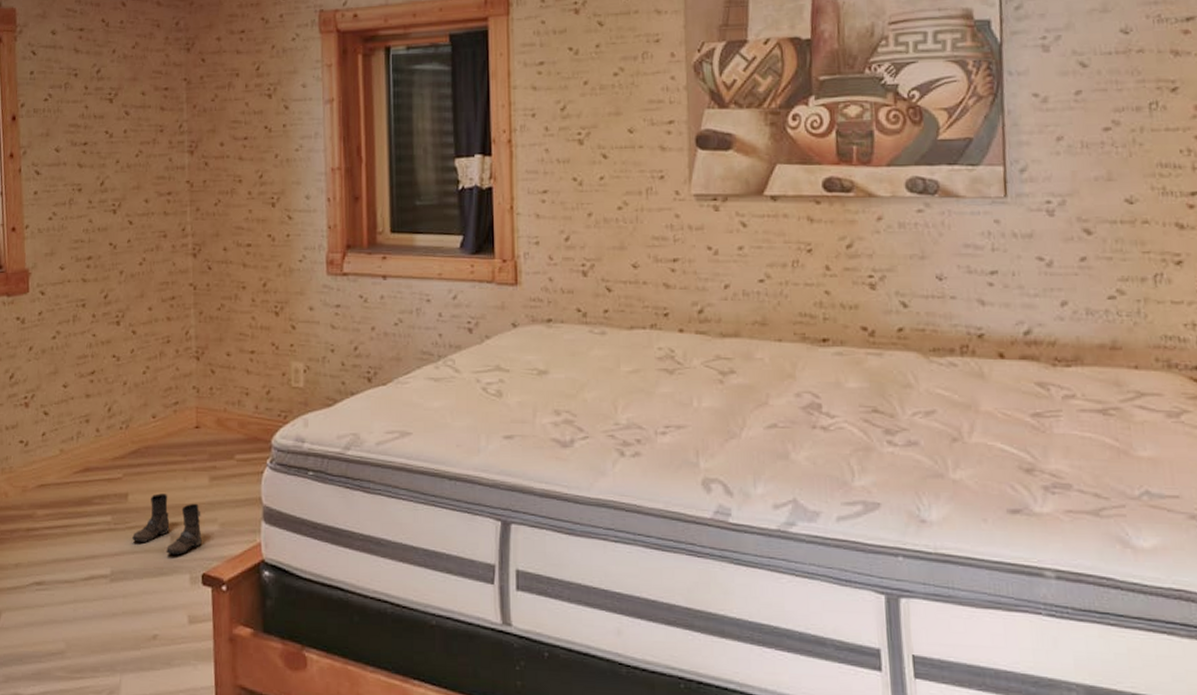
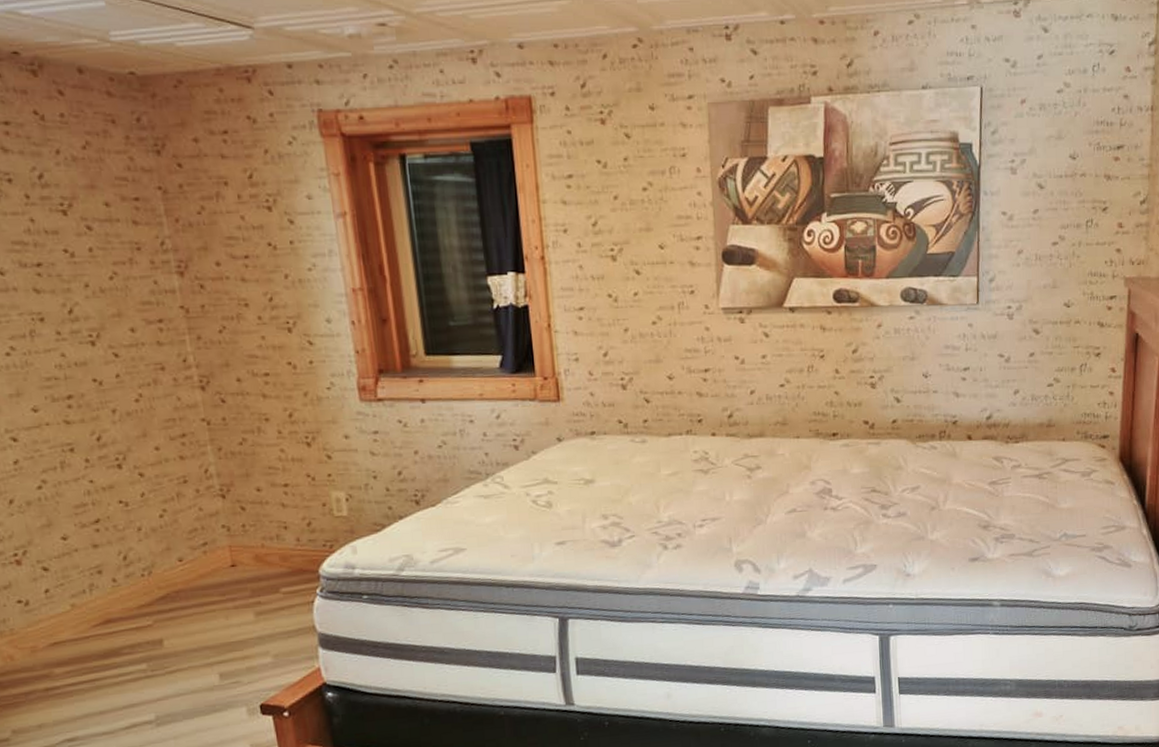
boots: present [132,493,202,555] -> none [175,634,255,691]

